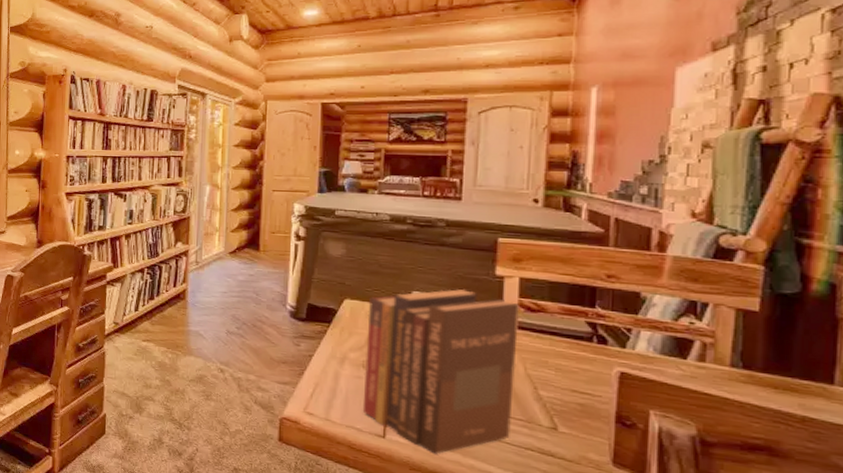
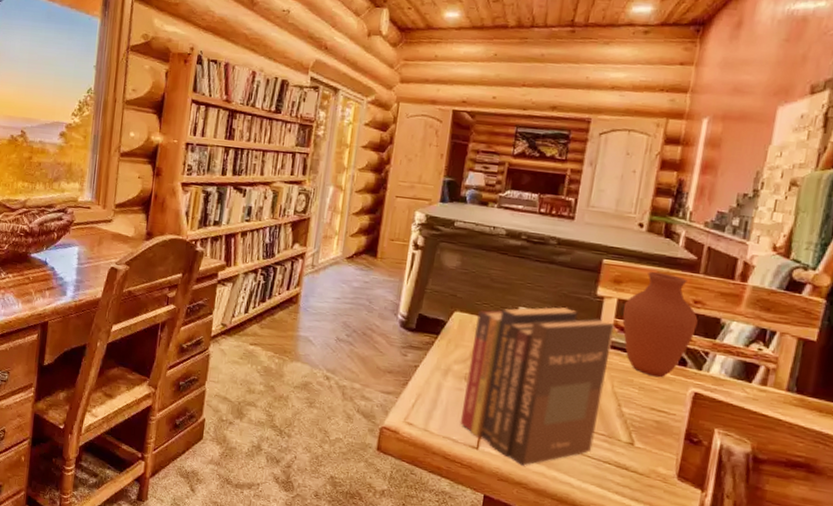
vase: none [526,247,614,358] -> present [622,271,698,378]

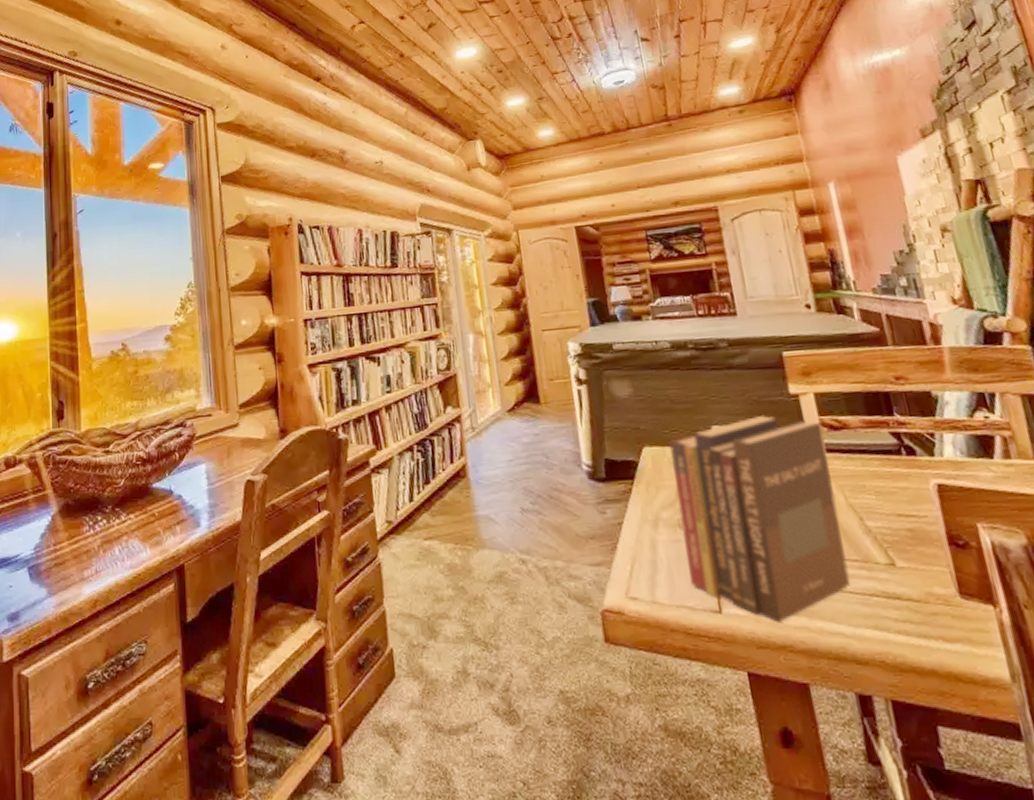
vase: present [622,271,698,378] -> none [822,353,911,476]

